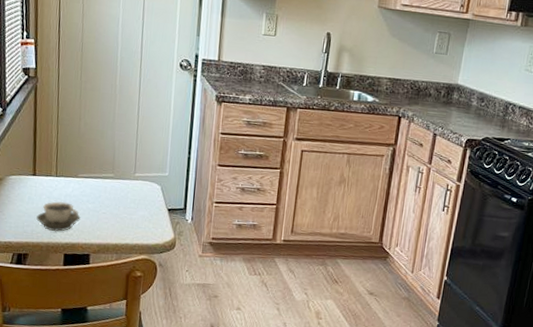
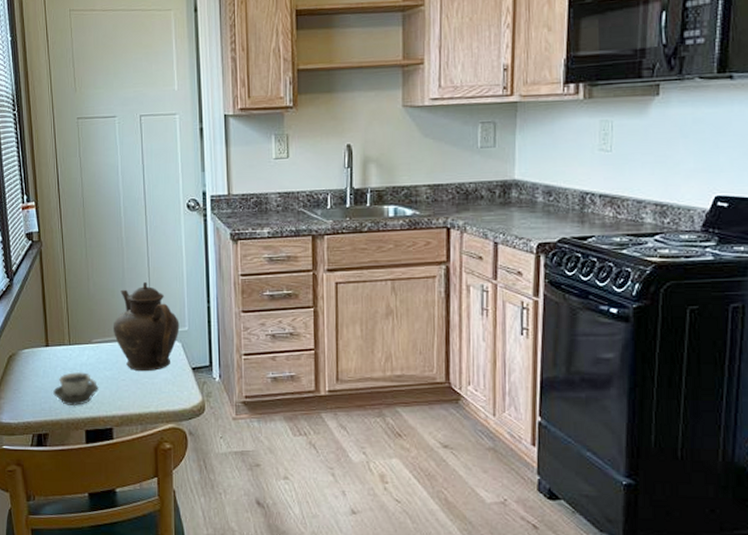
teapot: none [99,128,161,208] -> present [112,281,180,372]

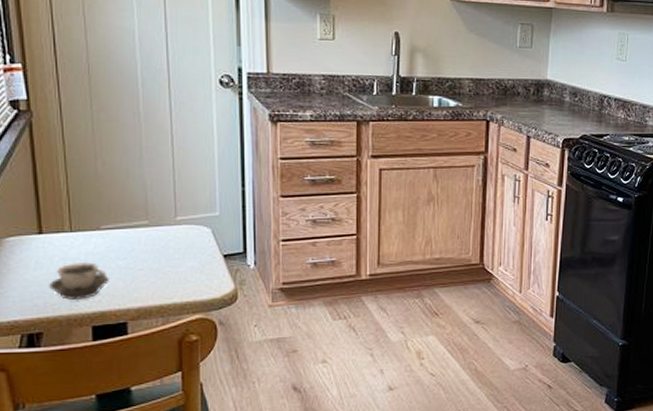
teapot: present [112,281,180,372] -> none [127,162,209,260]

